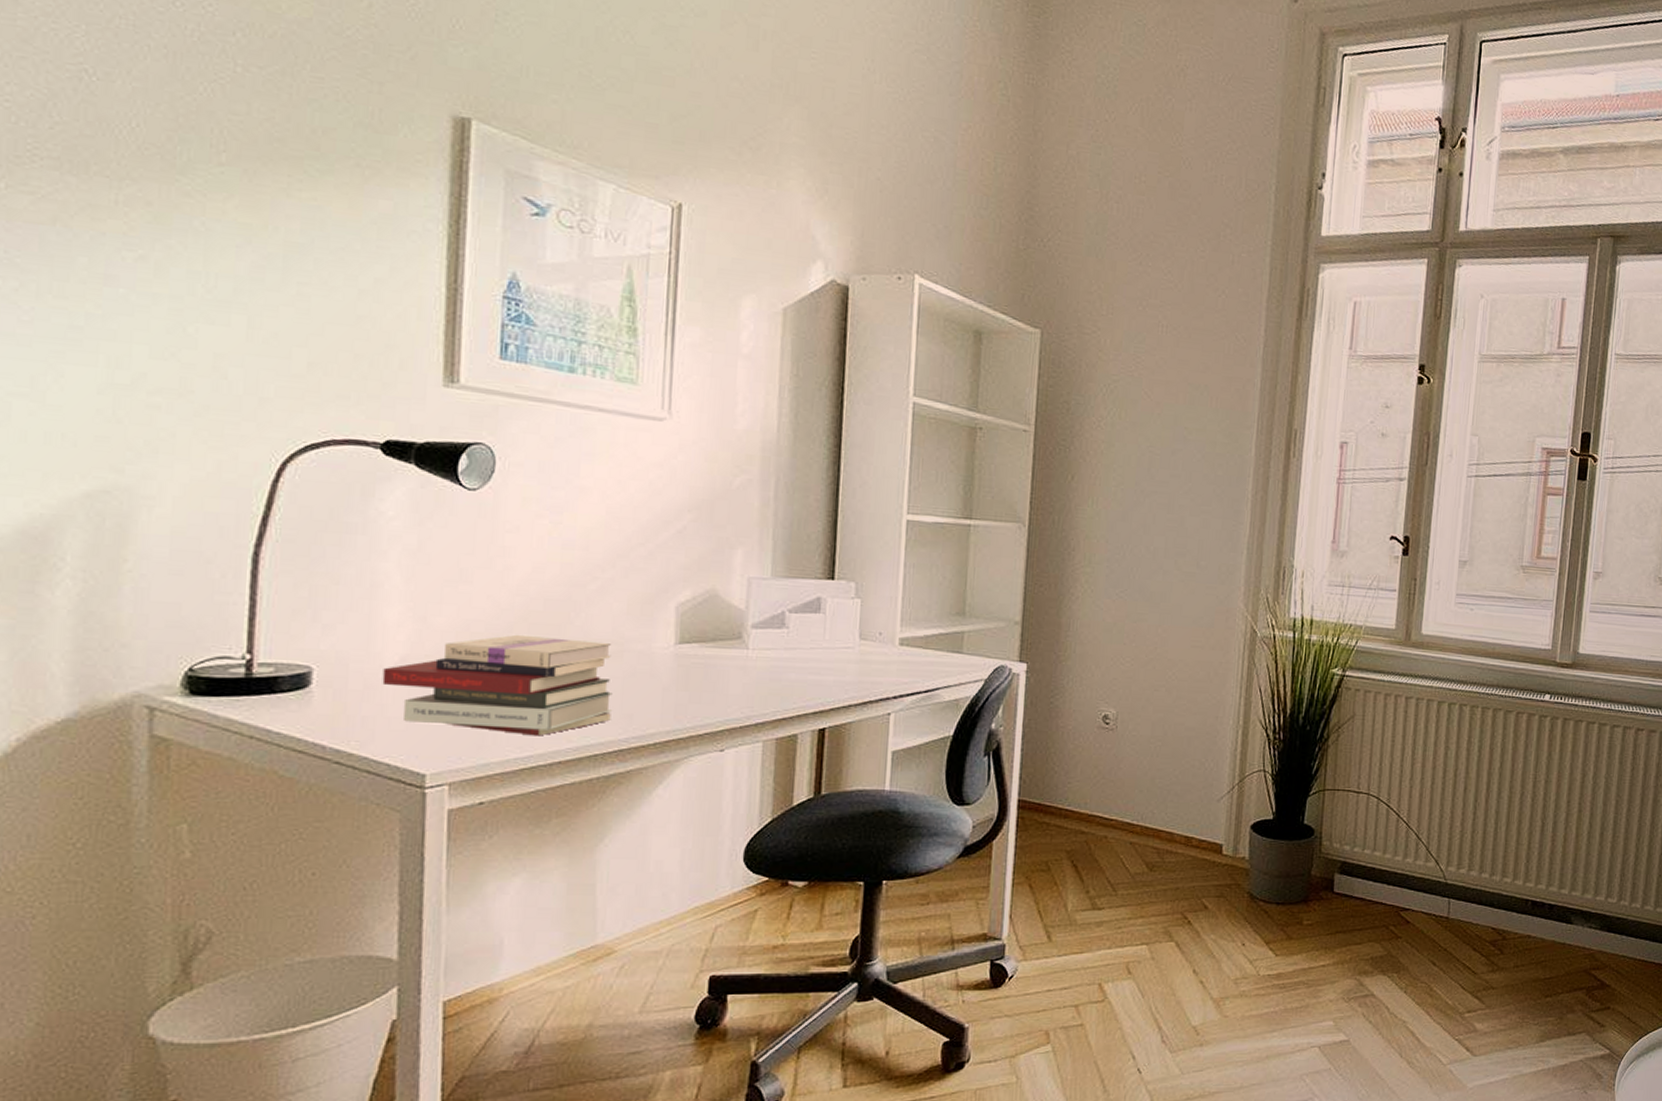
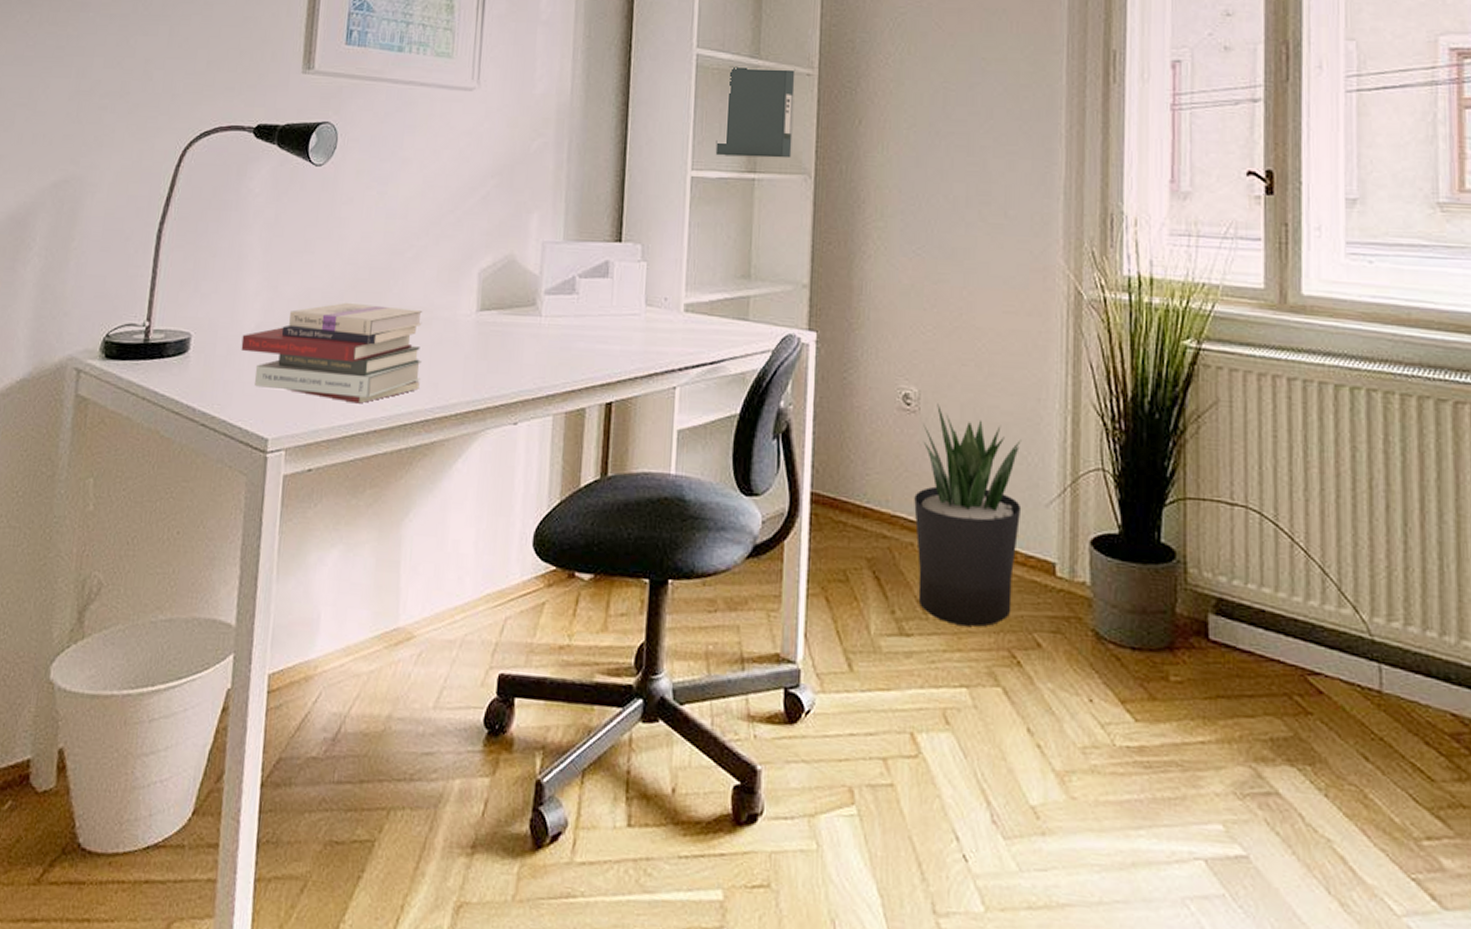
binder: none [931,417,1013,508] -> present [715,66,796,159]
planter: none [1109,722,1201,897] -> present [914,403,1022,627]

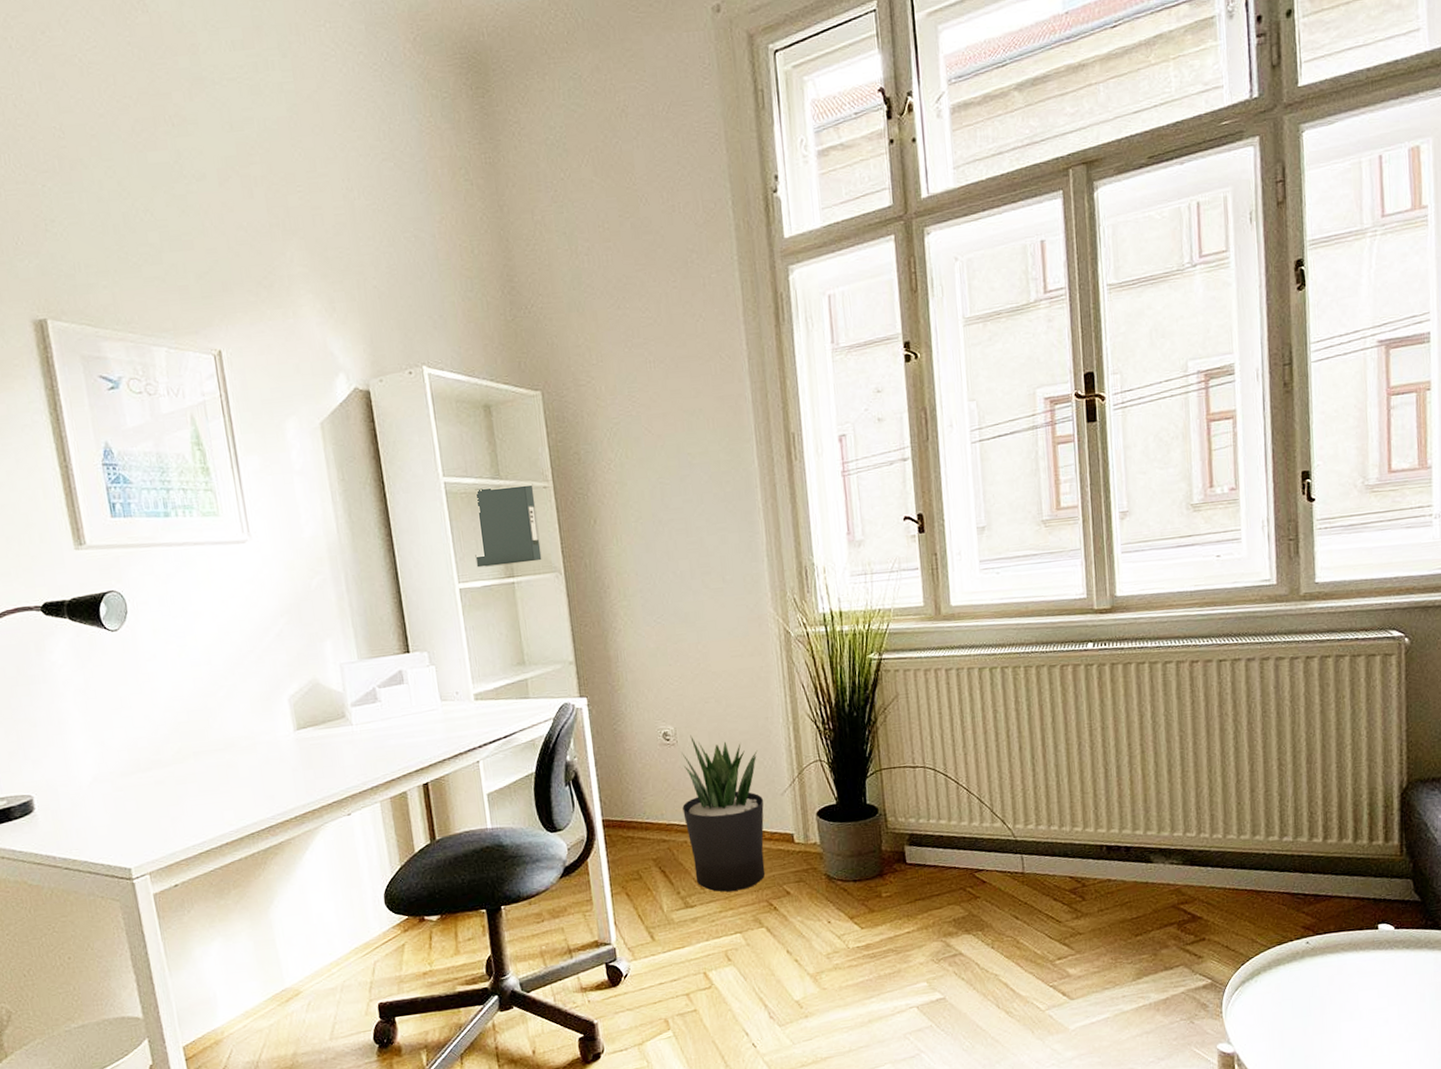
books: present [241,302,422,404] -> none [82,738,258,829]

